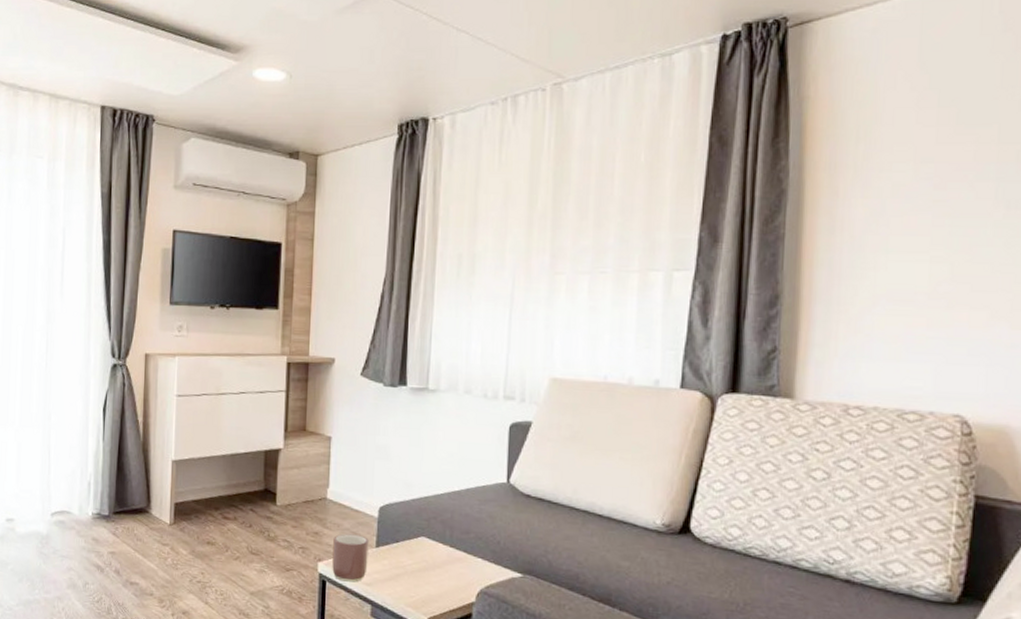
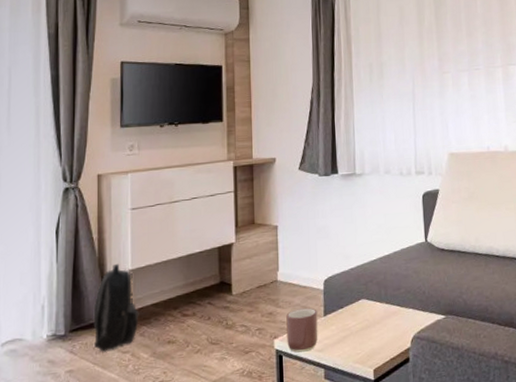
backpack: none [135,451,180,540] -> present [93,263,139,352]

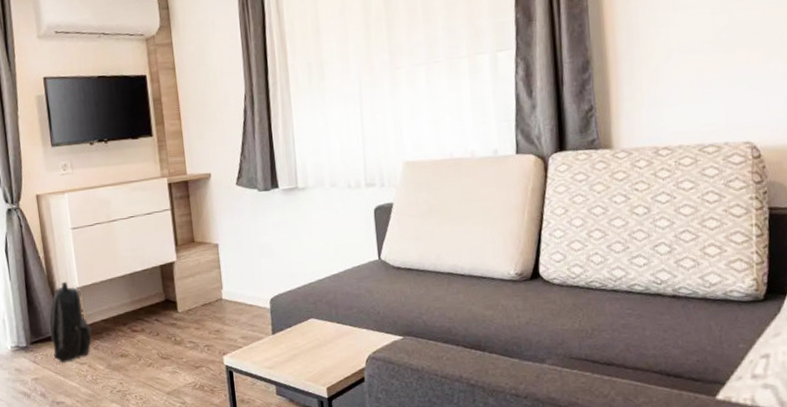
mug: present [286,308,318,353] -> none [233,326,268,369]

